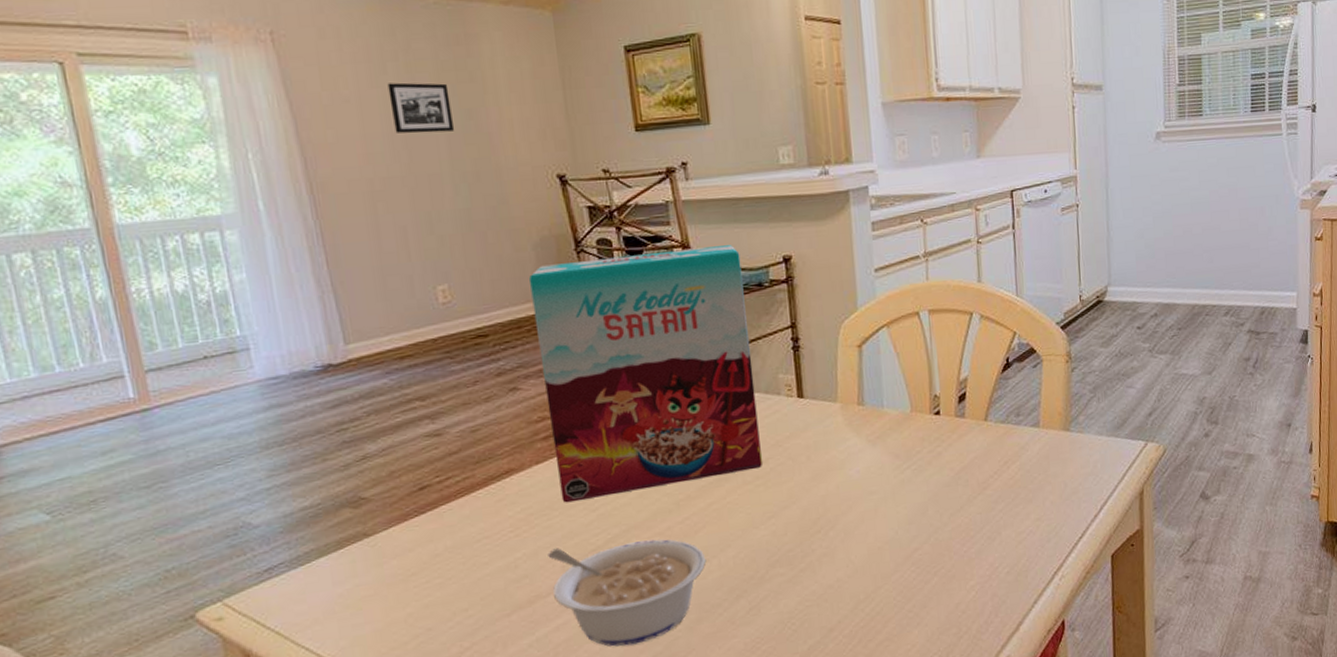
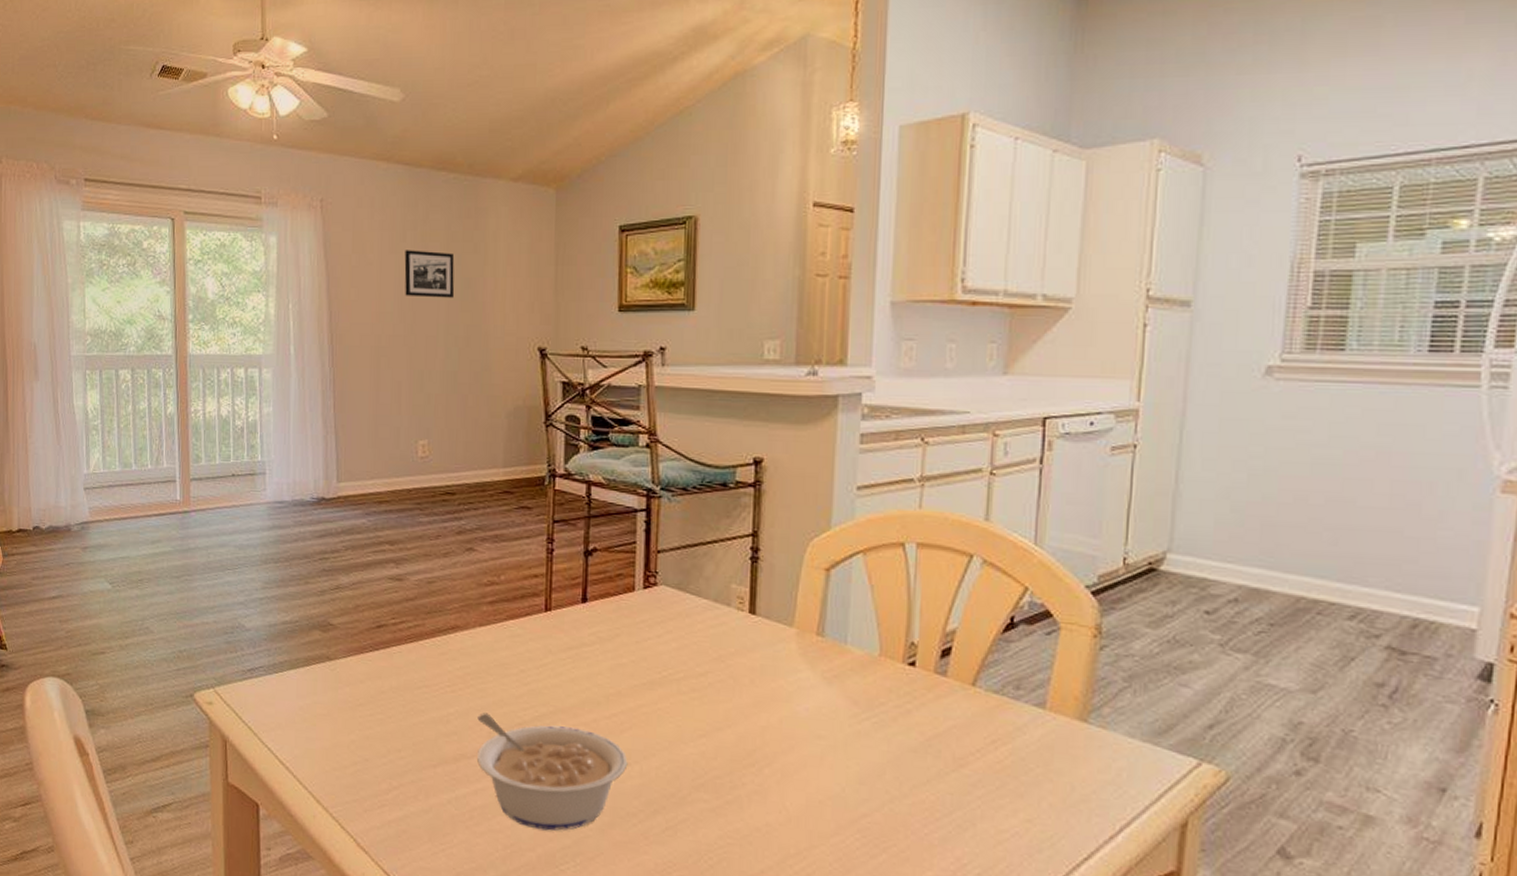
cereal box: present [528,245,763,503] -> none [497,434,707,680]

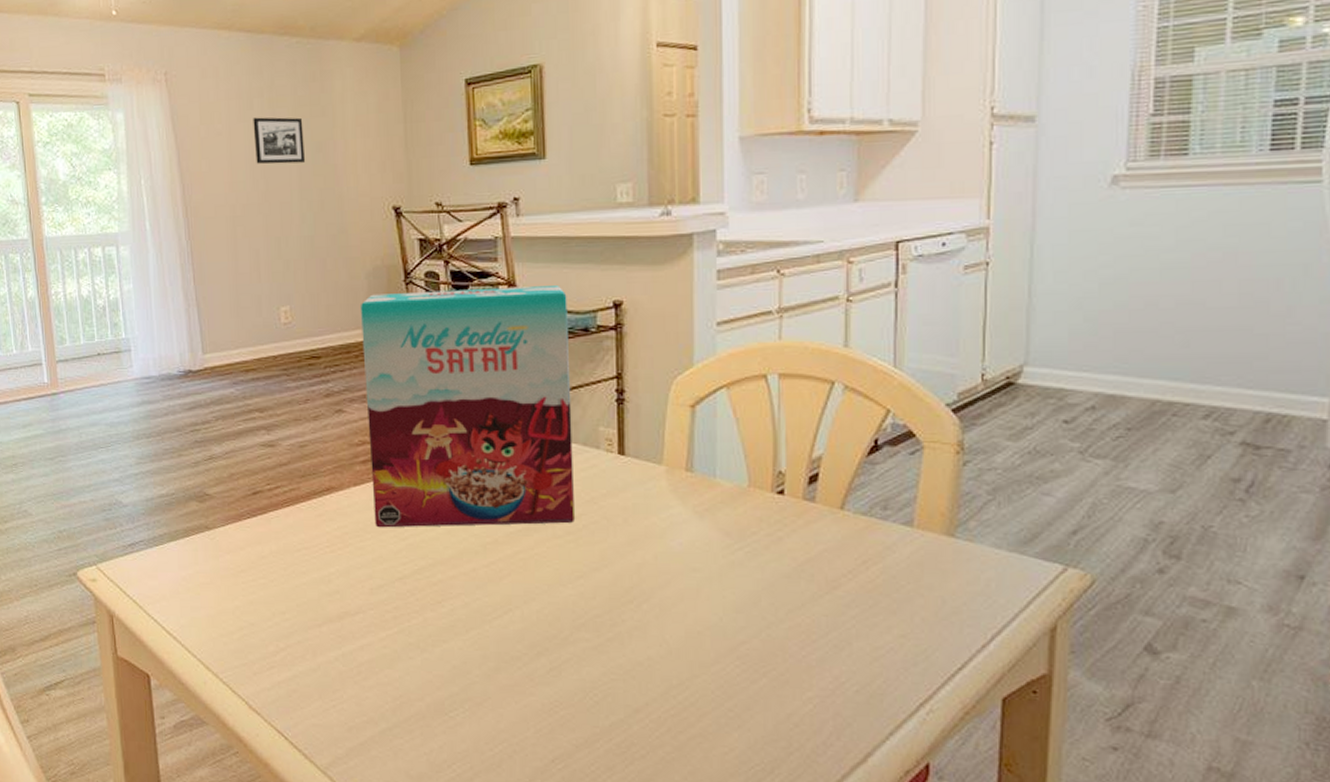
legume: present [477,713,628,831] -> none [358,570,509,680]
cereal box: none [497,434,707,680] -> present [360,286,576,528]

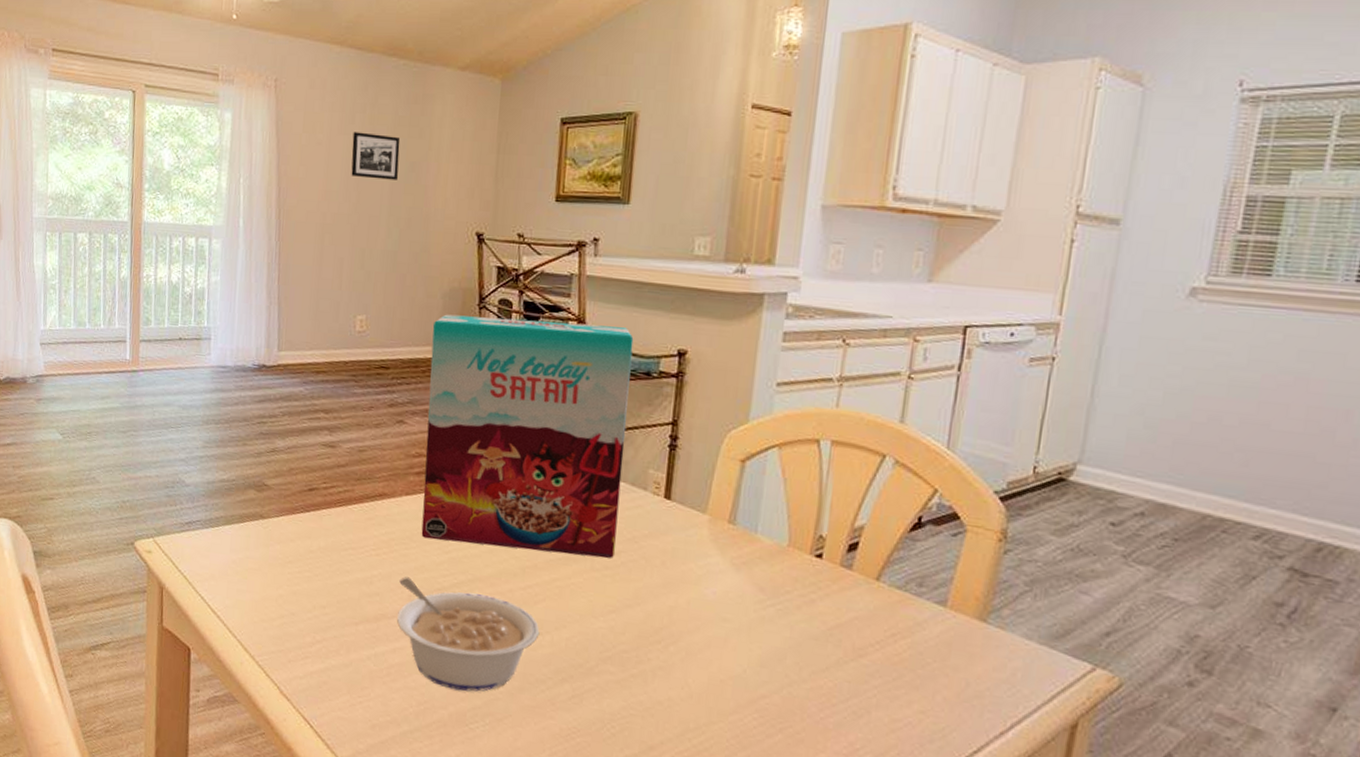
legume: none [358,570,509,680] -> present [397,577,540,692]

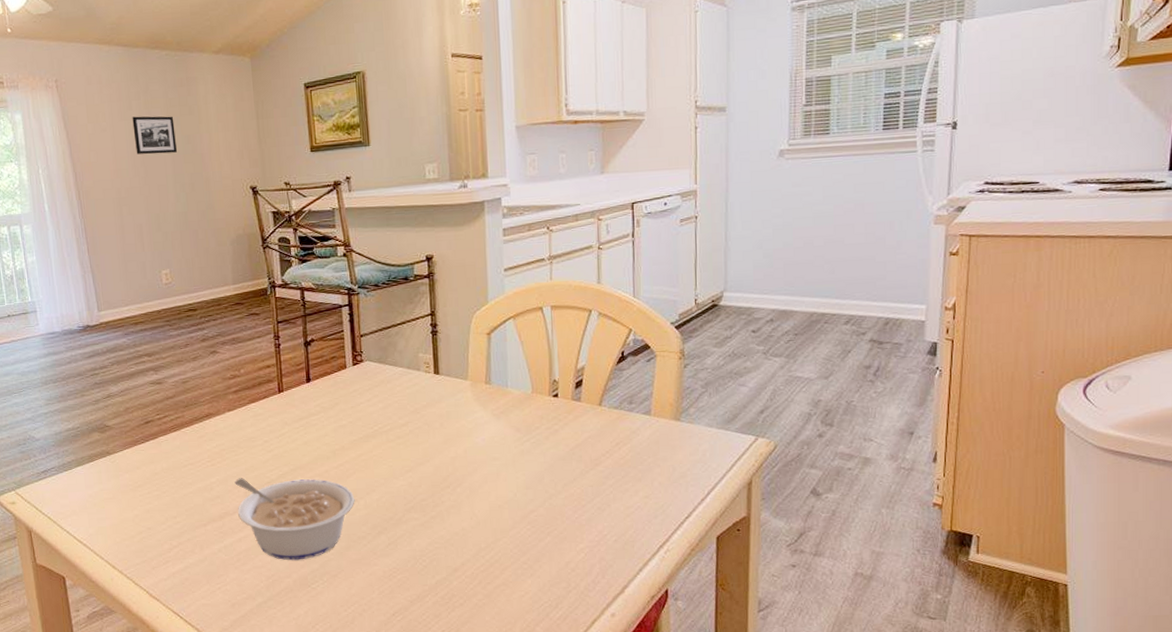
cereal box: present [421,314,634,558] -> none [227,245,404,444]

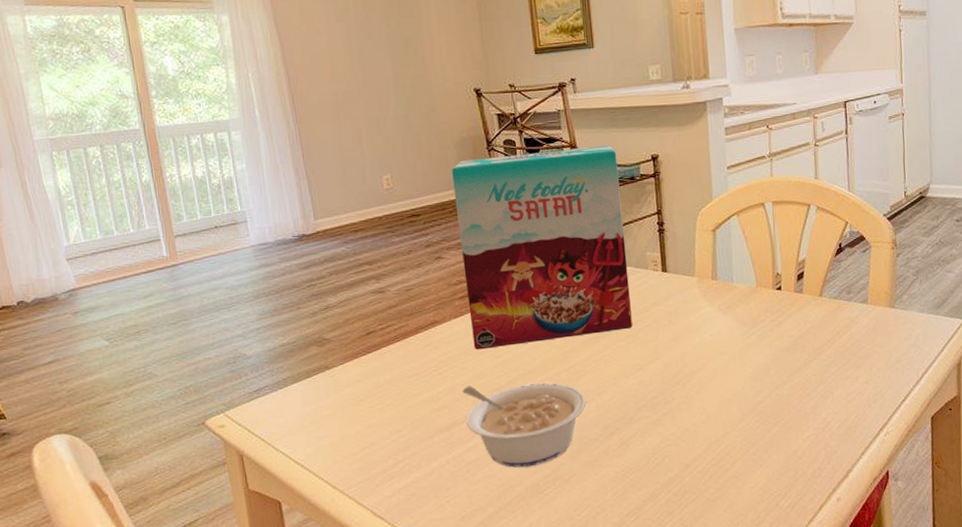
picture frame: present [132,116,178,155] -> none [349,18,398,57]
cereal box: none [227,245,404,444] -> present [451,146,633,350]

